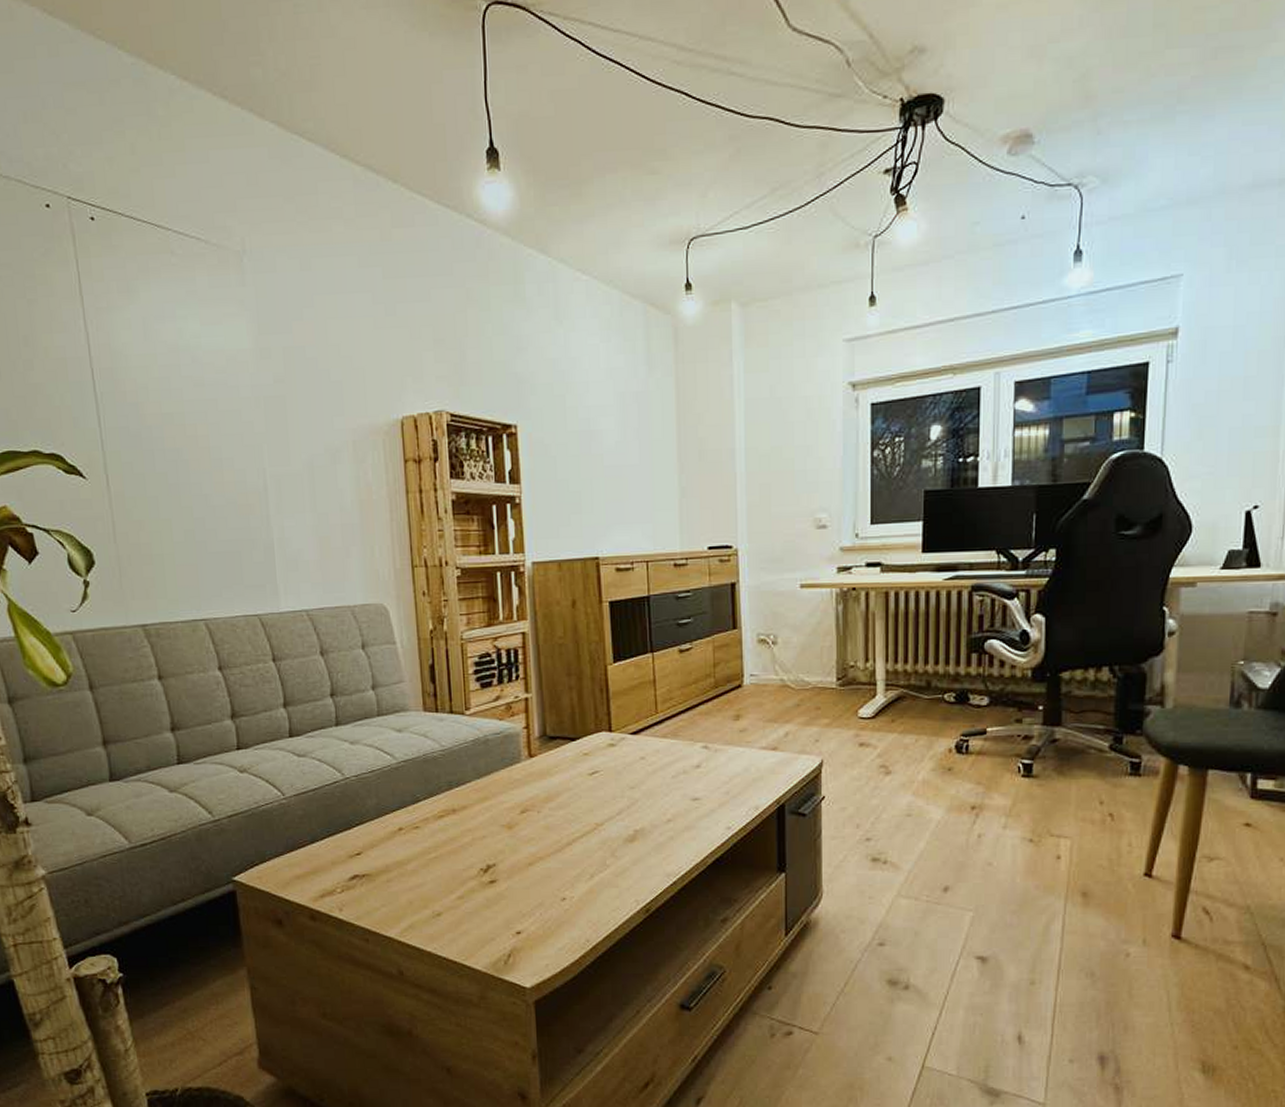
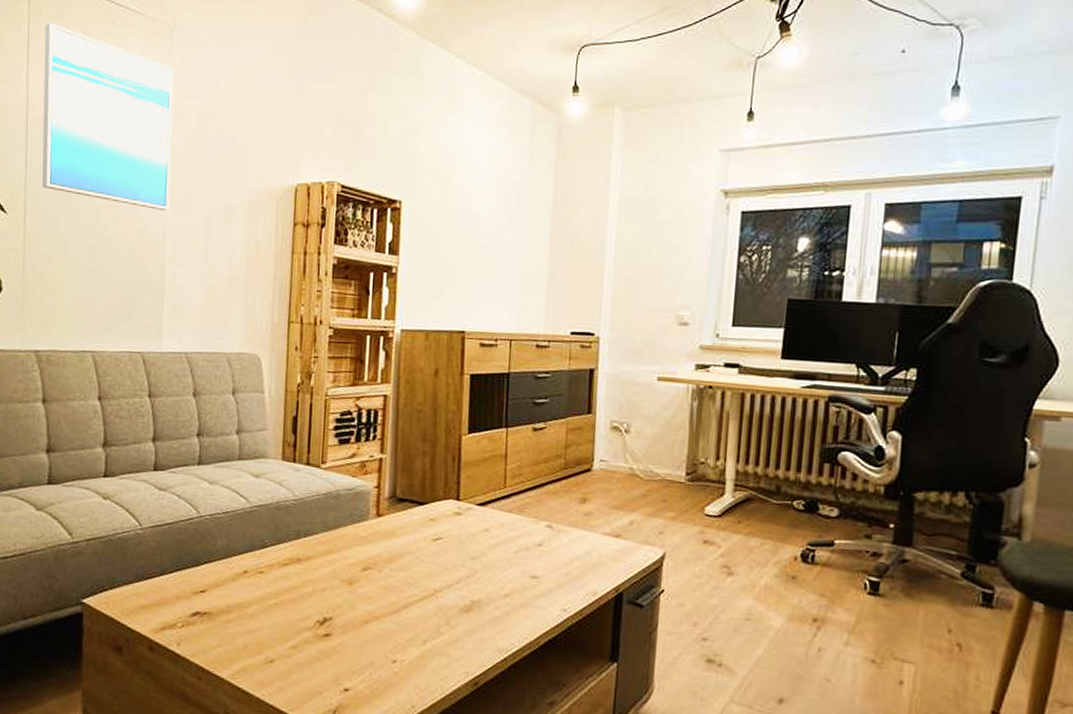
wall art: none [96,259,266,459] -> present [41,23,174,210]

